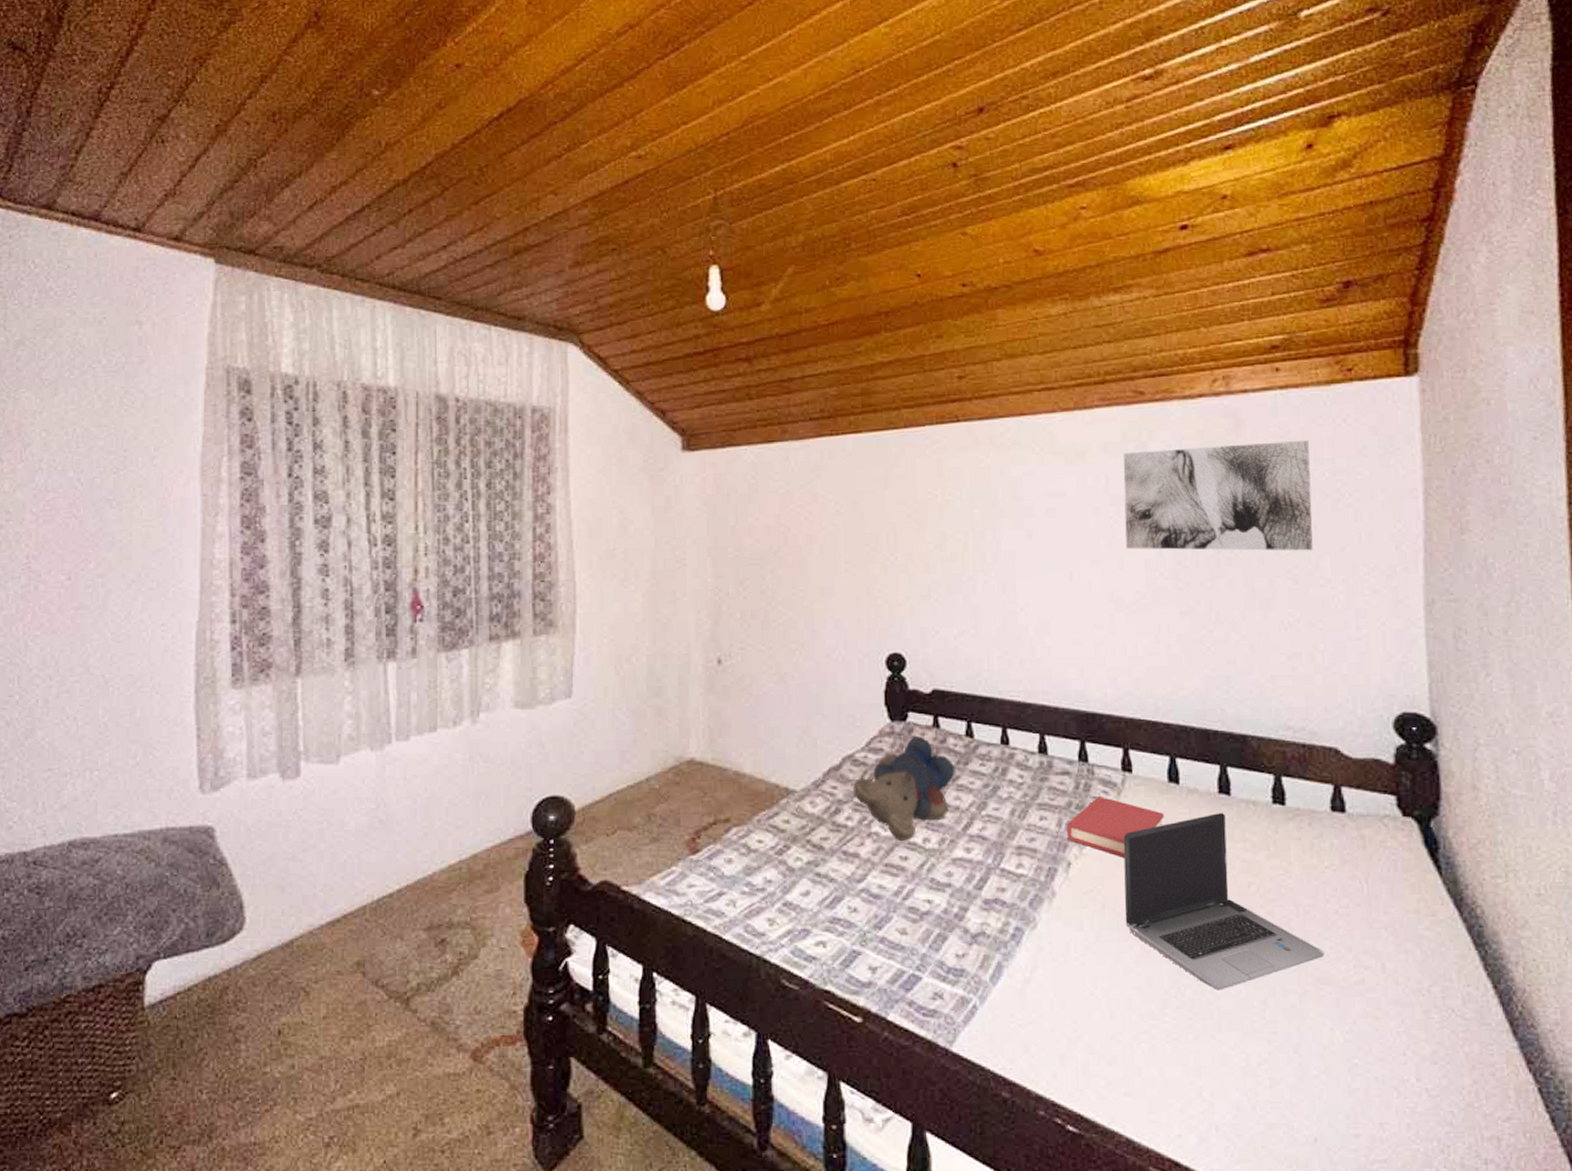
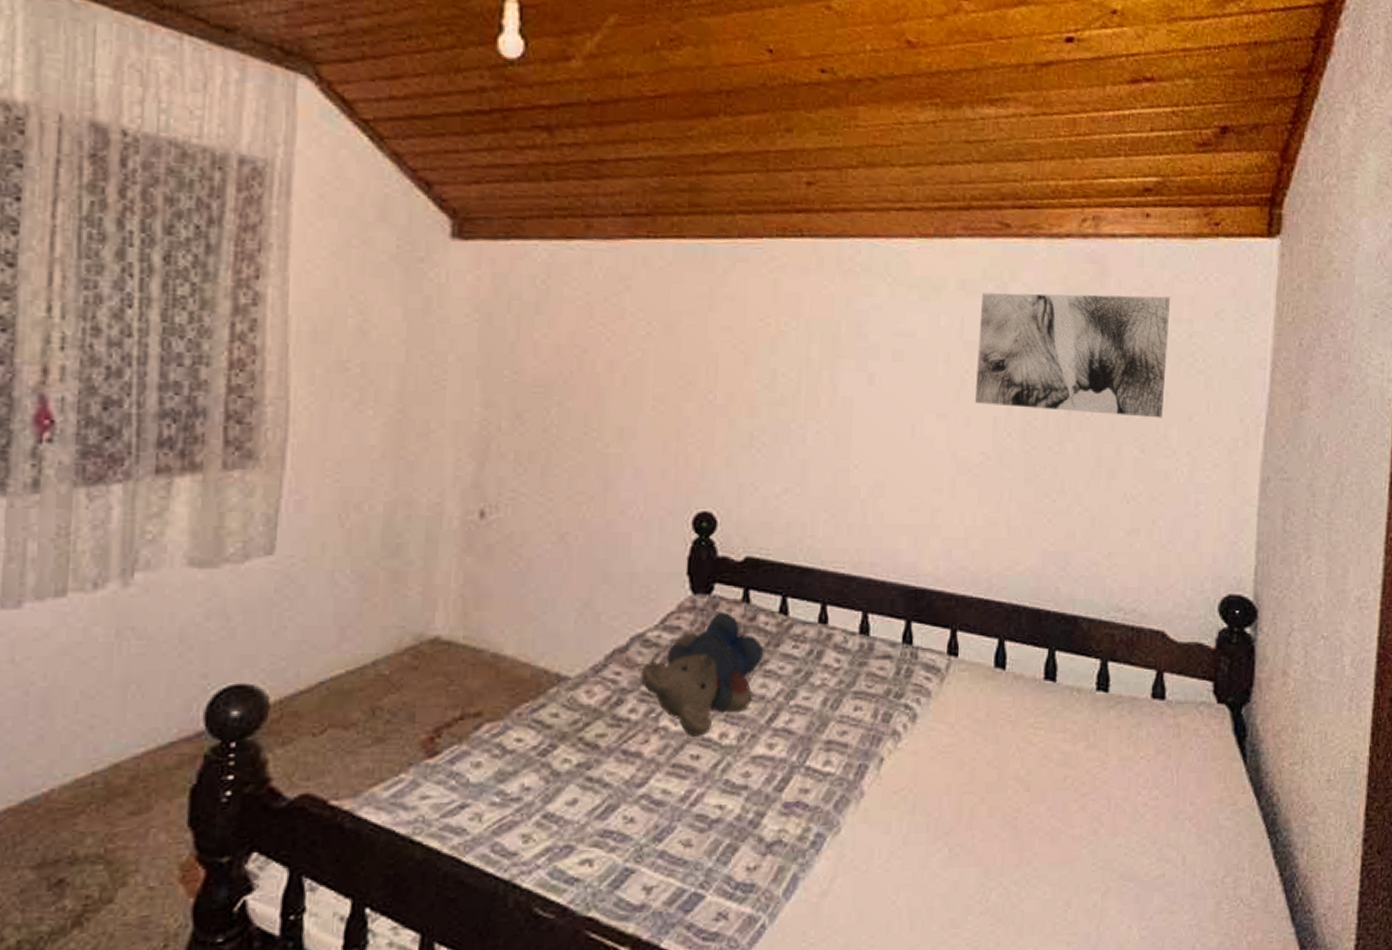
hardback book: present [1066,795,1164,859] -> none [882,682,987,753]
laptop computer: present [1123,813,1324,991] -> none [935,701,1130,893]

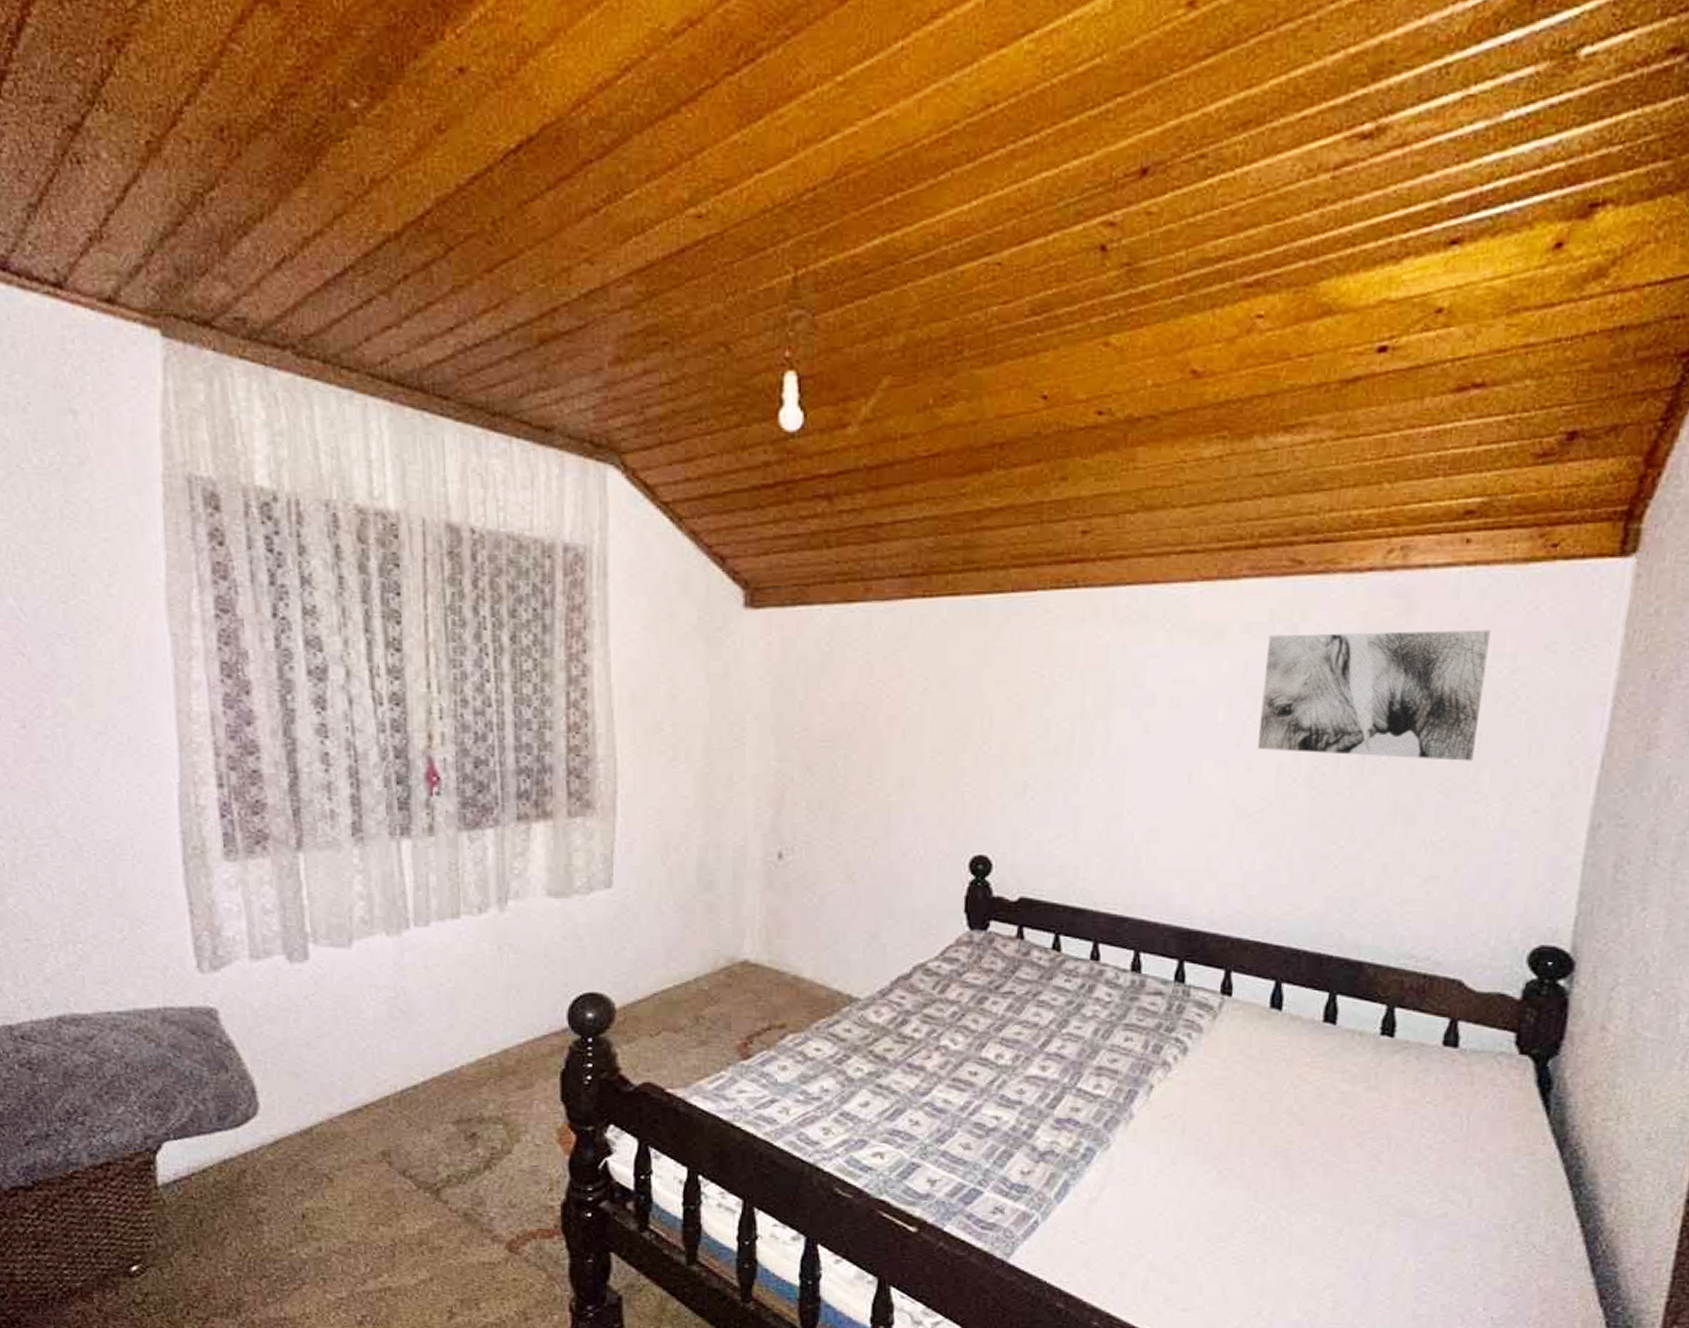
teddy bear: present [641,611,764,736] -> none [923,946,1038,1056]

